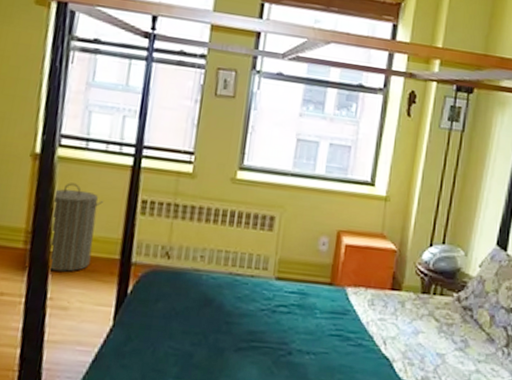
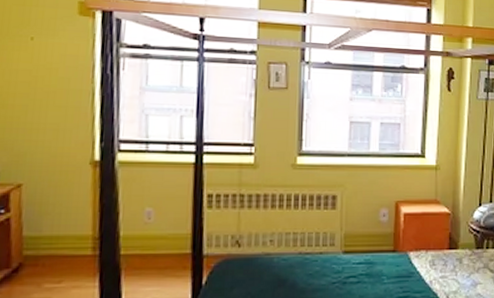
laundry hamper: present [48,182,103,272] -> none [119,186,169,272]

